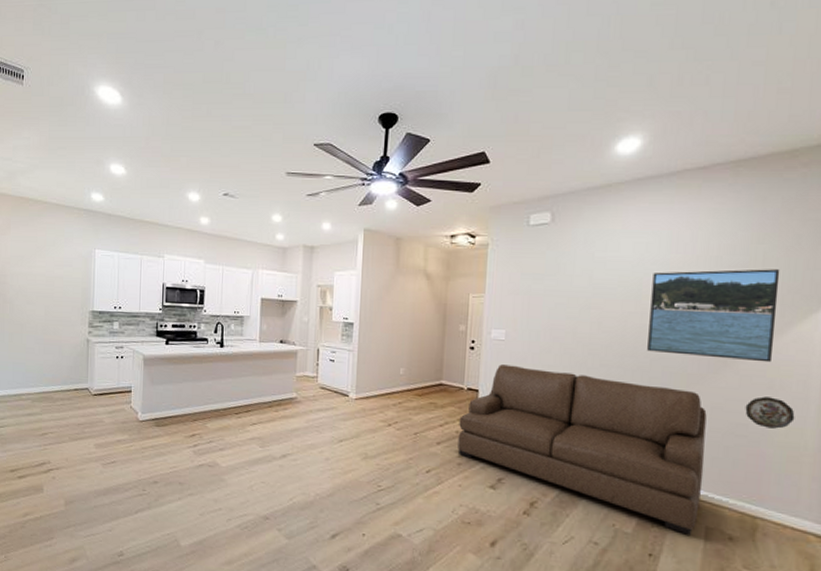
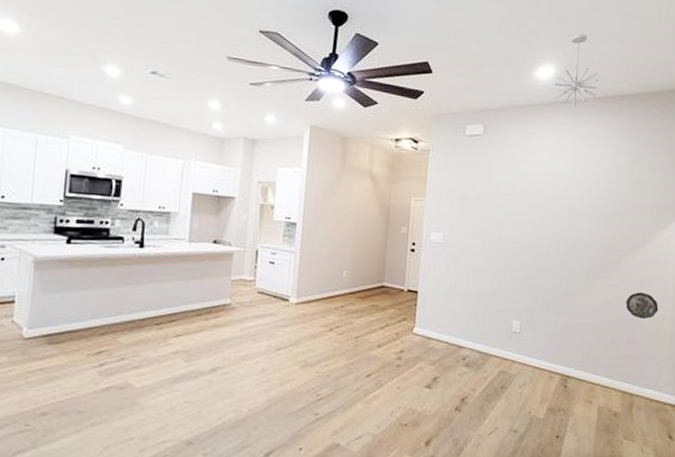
sofa: present [458,364,707,535] -> none [397,266,600,415]
pendant light: none [641,94,702,181] -> present [554,34,598,107]
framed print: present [647,269,780,363] -> none [557,185,650,264]

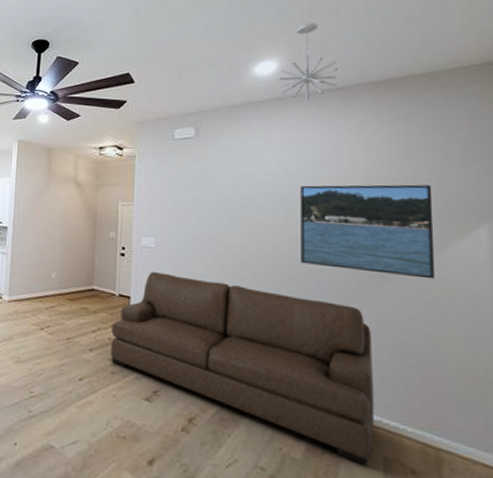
sofa: none [397,266,600,415] -> present [111,272,375,466]
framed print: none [557,185,650,264] -> present [300,184,436,279]
decorative plate: present [626,292,659,319] -> none [412,315,469,351]

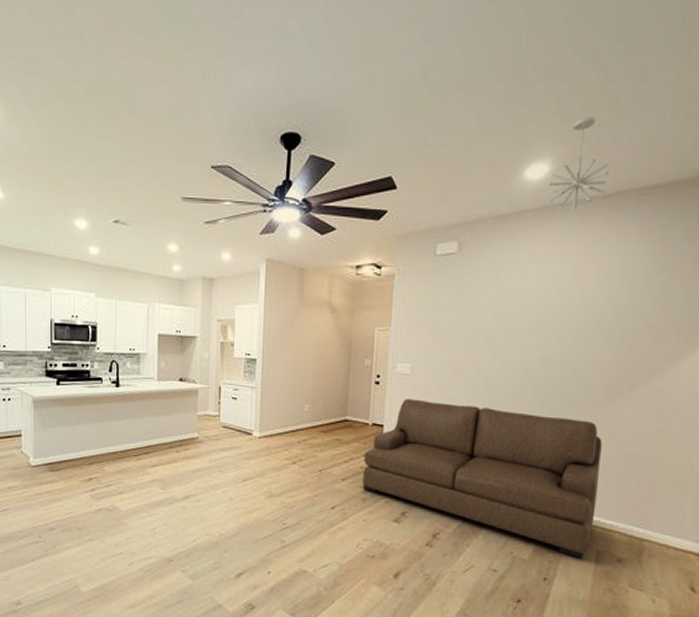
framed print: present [300,184,436,279] -> none [548,299,677,392]

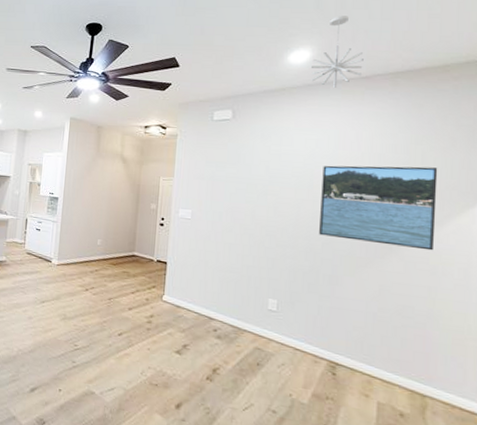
sofa: present [362,399,603,559] -> none [147,240,375,409]
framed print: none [548,299,677,392] -> present [319,165,438,251]

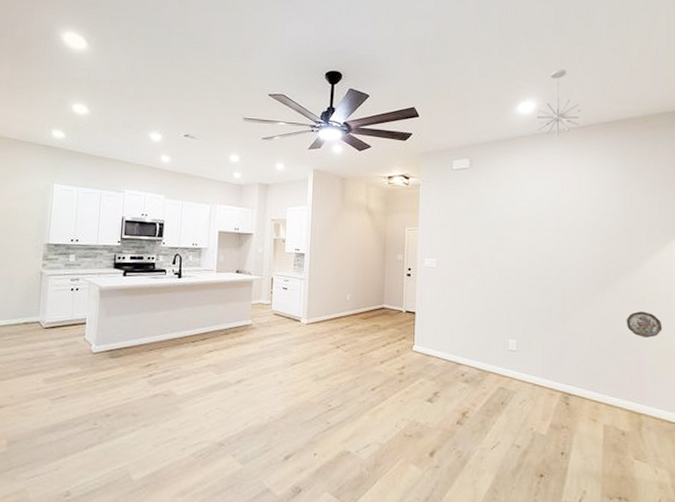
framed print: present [319,165,438,251] -> none [550,207,643,283]
decorative plate: none [411,281,458,313] -> present [626,311,662,338]

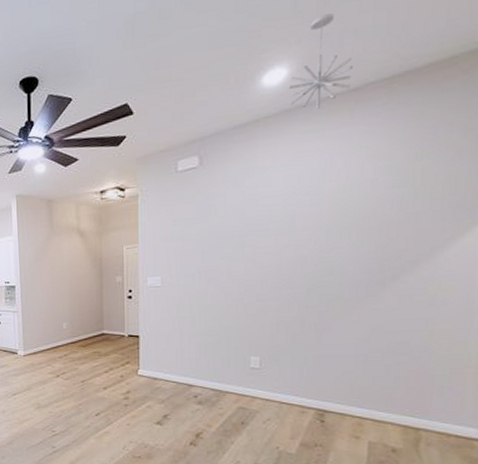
decorative plate: present [626,311,662,338] -> none [405,313,458,344]

